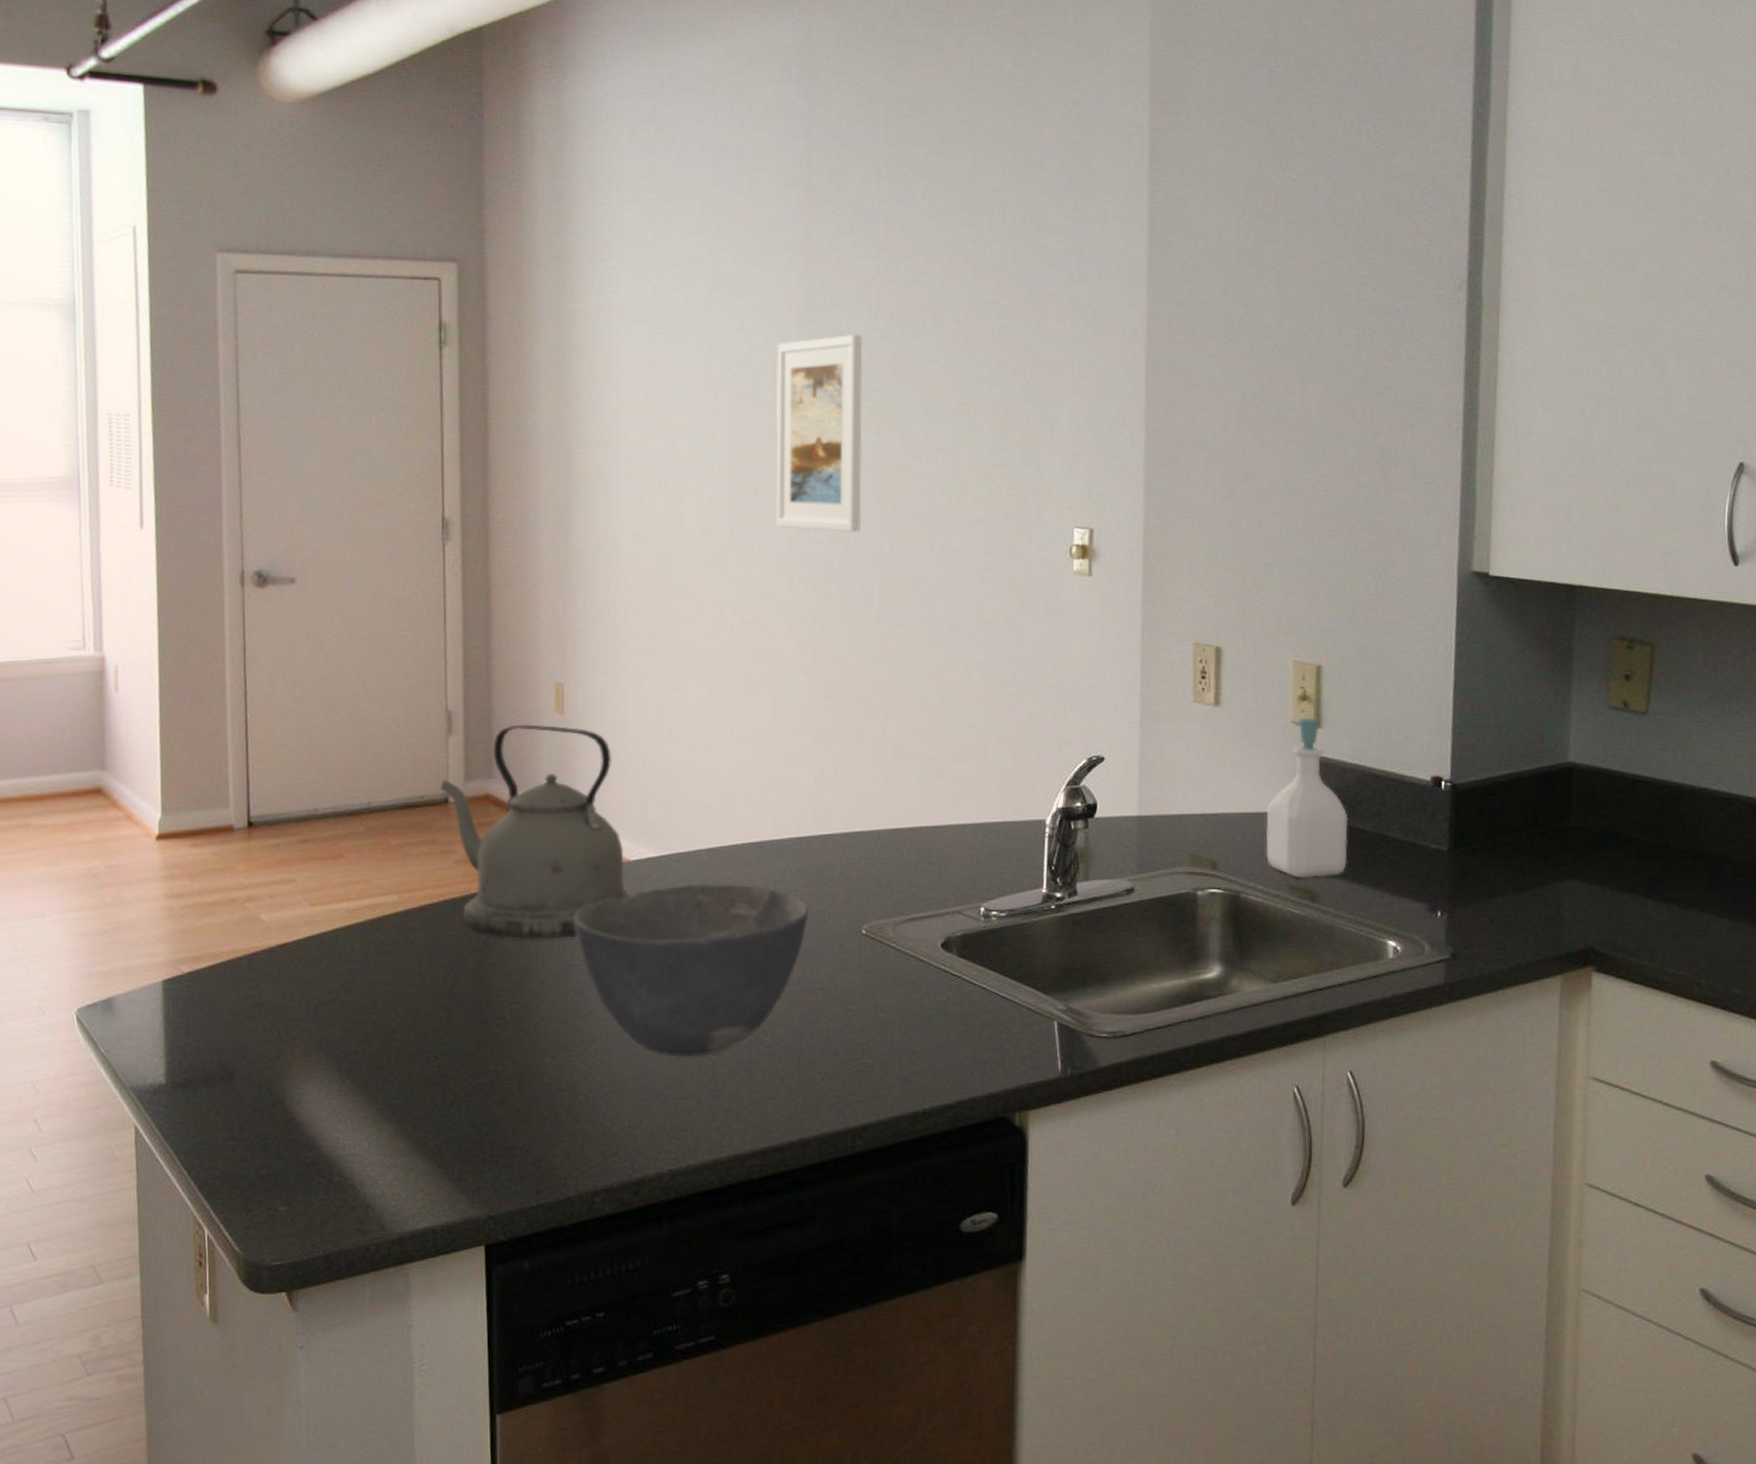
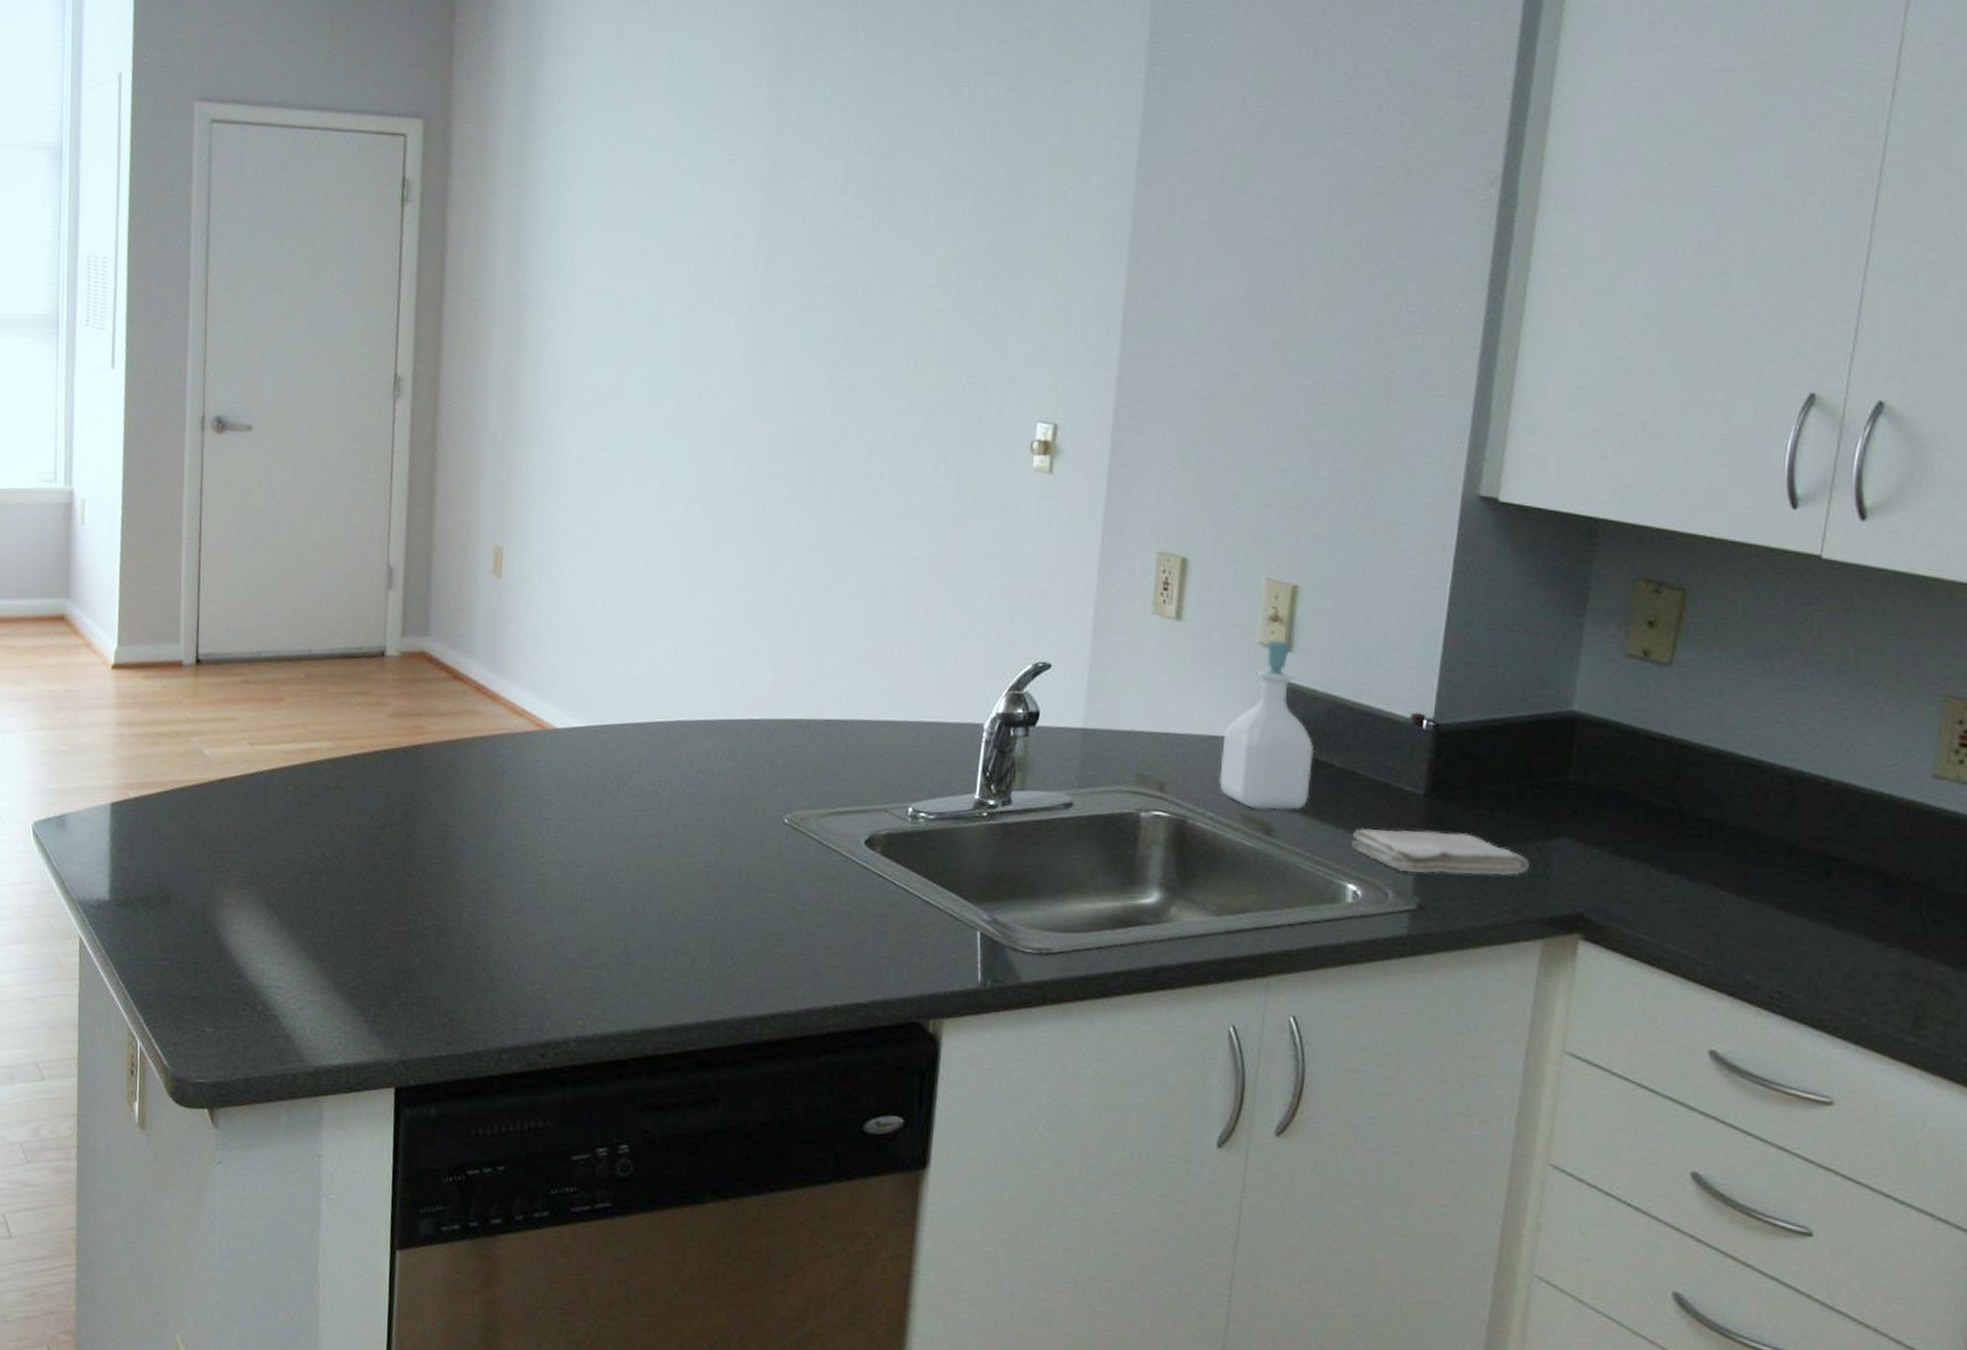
kettle: present [440,724,633,940] -> none [377,584,557,799]
bowl: present [573,884,809,1058] -> none [498,757,732,929]
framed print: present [776,334,863,532] -> none [724,207,827,413]
washcloth: none [1388,883,1544,925] -> present [1352,829,1529,876]

